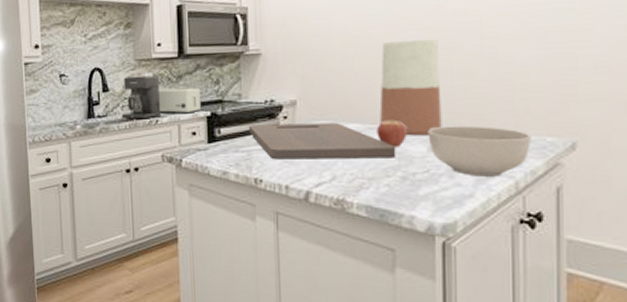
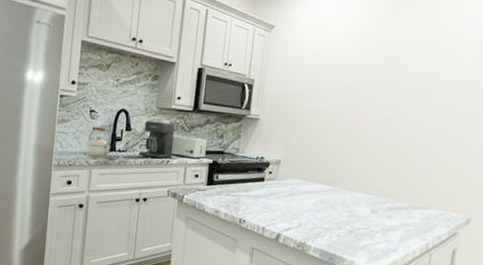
kettle: none [61,92,89,130] -> present [86,126,111,160]
cutting board: present [248,122,396,160] -> none [240,175,349,215]
fruit: present [377,119,408,147] -> none [336,185,359,207]
vase: present [379,39,442,136] -> none [340,125,390,201]
bowl: present [428,125,533,177] -> none [372,195,443,238]

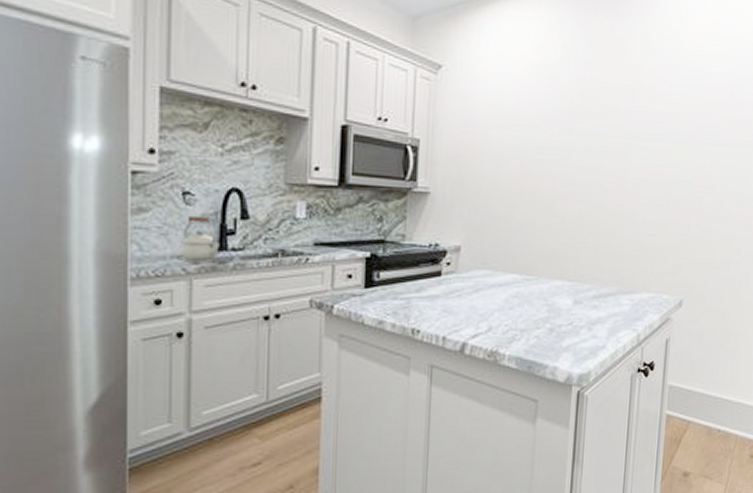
coffee maker: present [138,120,175,159] -> none [263,203,313,257]
toaster: present [170,135,207,160] -> none [310,222,360,253]

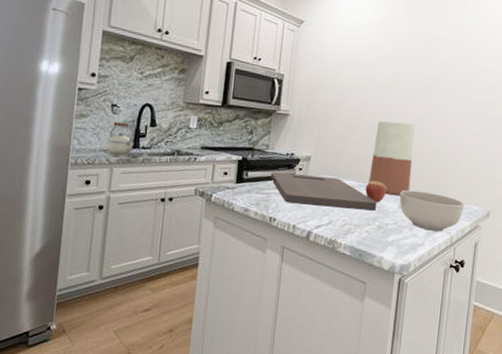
cutting board: none [409,270,547,310] -> present [270,172,377,211]
fruit: none [532,272,559,300] -> present [365,181,387,203]
vase: none [535,194,590,289] -> present [368,121,415,196]
bowl: none [574,280,653,329] -> present [399,190,465,232]

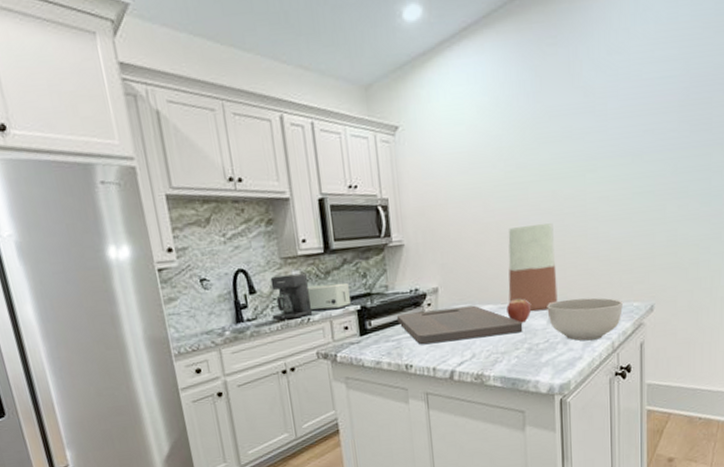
kettle: present [106,121,134,157] -> none [206,296,237,337]
coffee maker: none [164,116,202,156] -> present [270,273,313,320]
toaster: none [198,131,236,156] -> present [306,282,351,311]

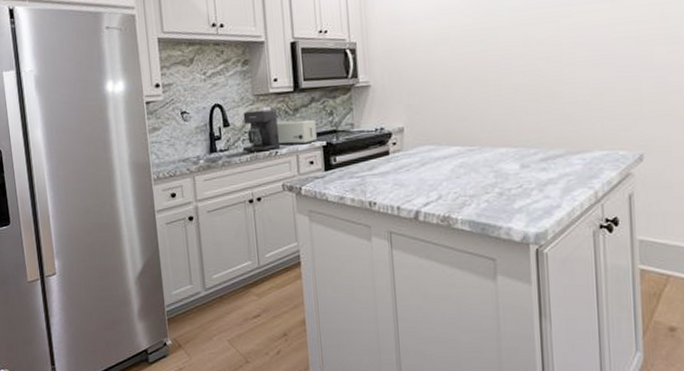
cutting board: present [396,305,523,345] -> none [361,146,494,183]
fruit: present [506,298,532,323] -> none [475,141,503,167]
vase: present [508,223,558,311] -> none [476,67,532,155]
bowl: present [547,297,624,341] -> none [519,143,608,189]

